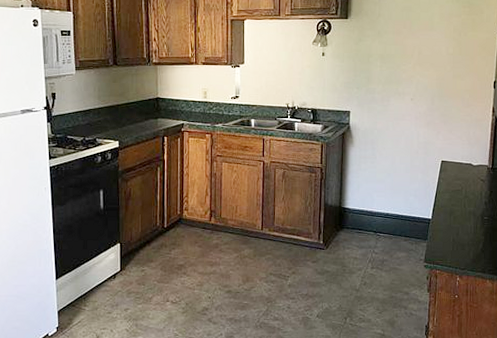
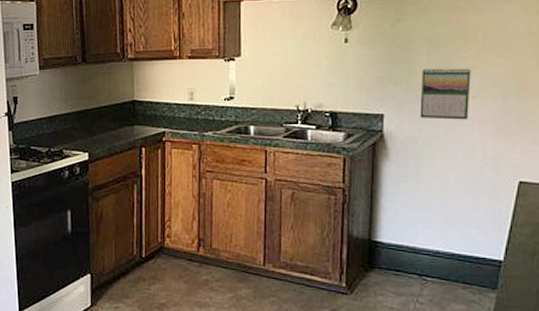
calendar: none [375,76,410,116] -> present [420,67,471,120]

